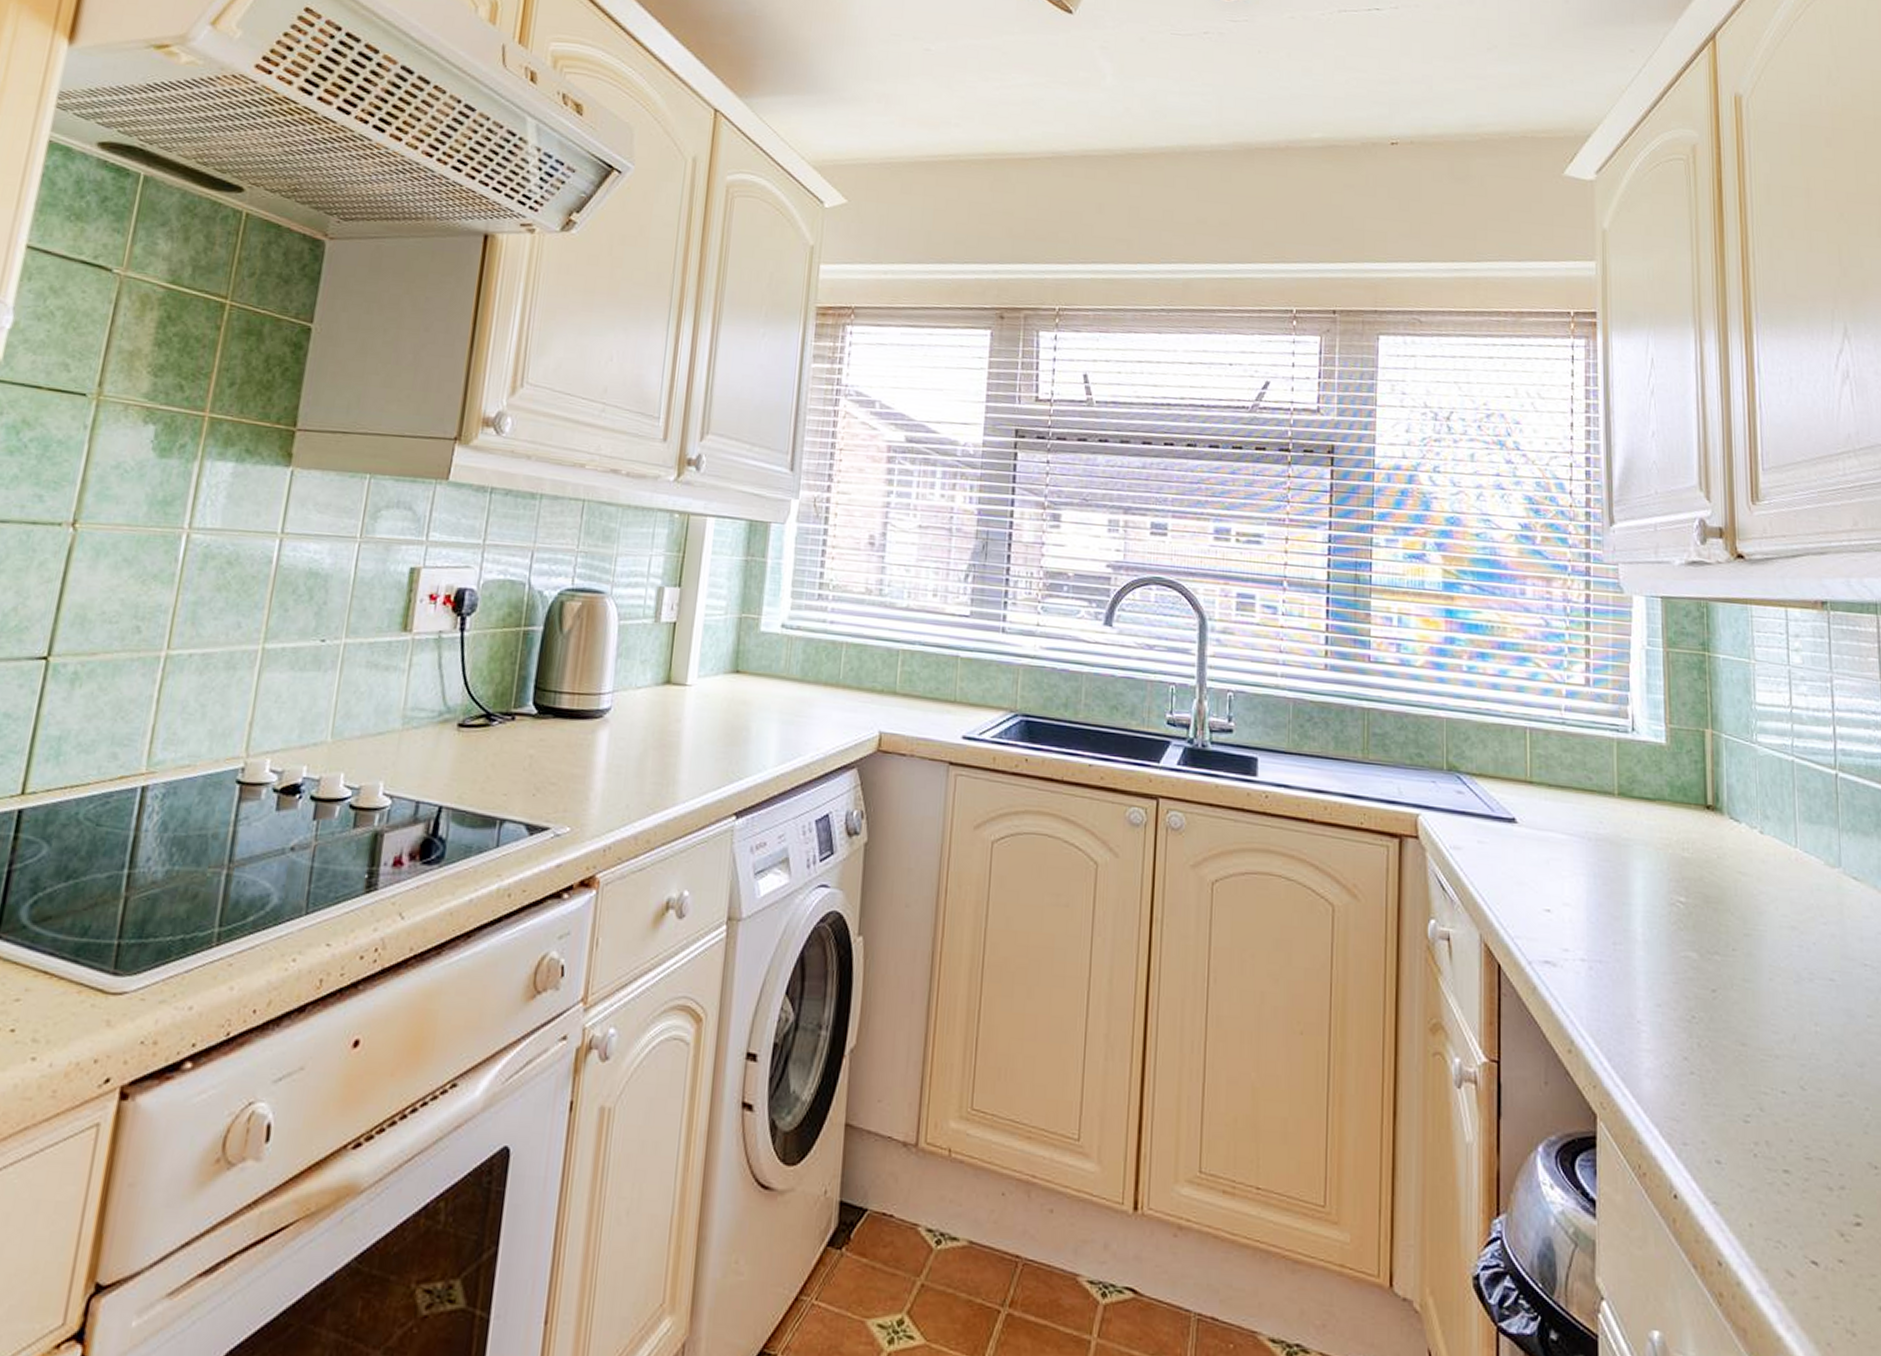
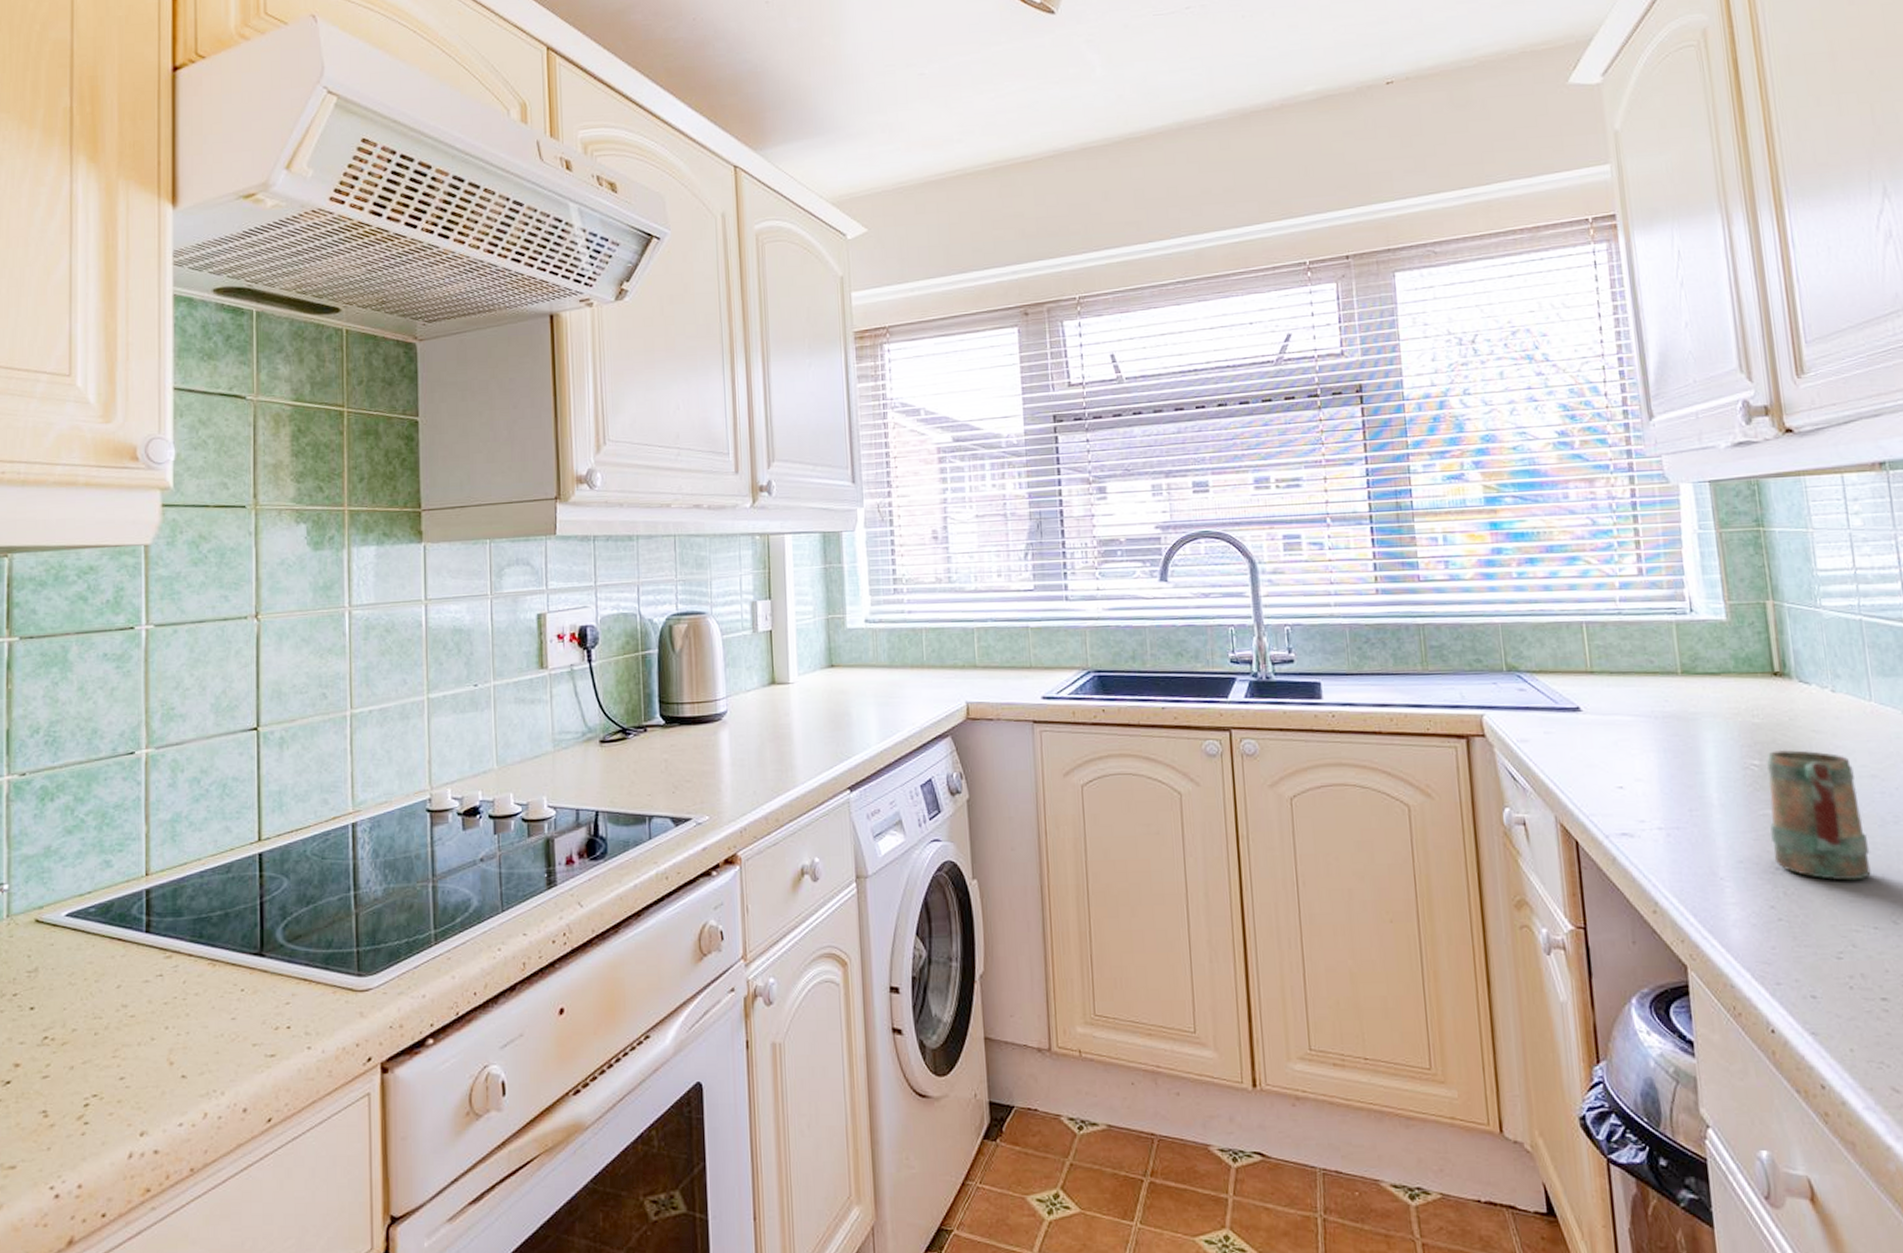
mug: none [1690,888,1784,1038] -> present [1767,749,1871,881]

